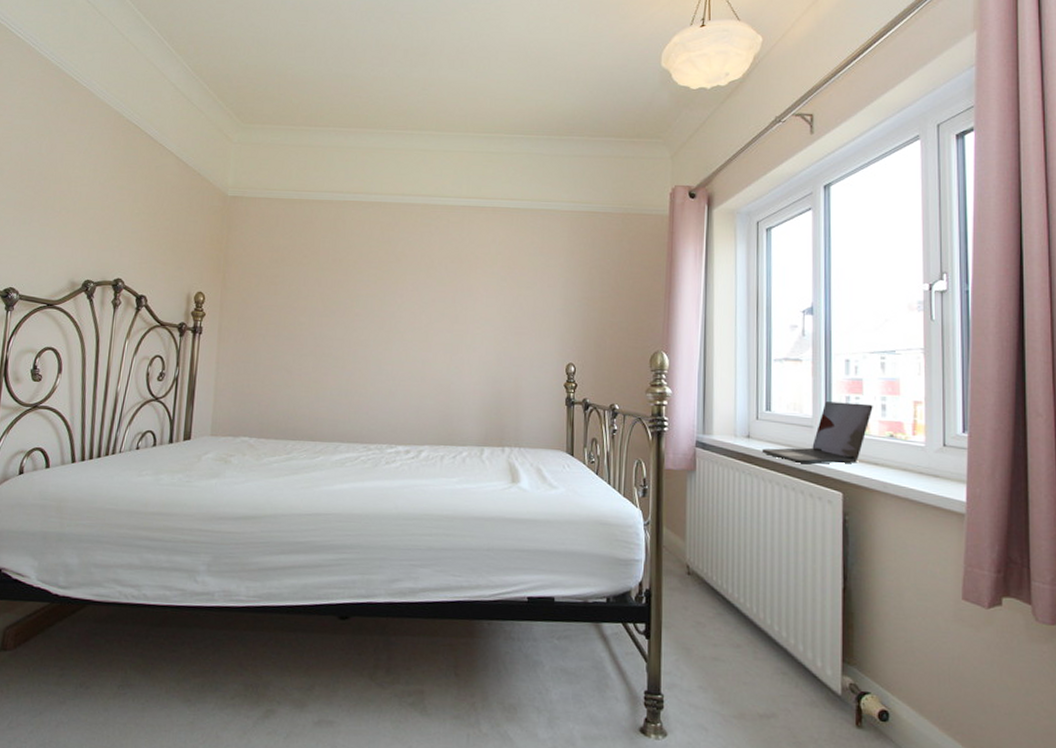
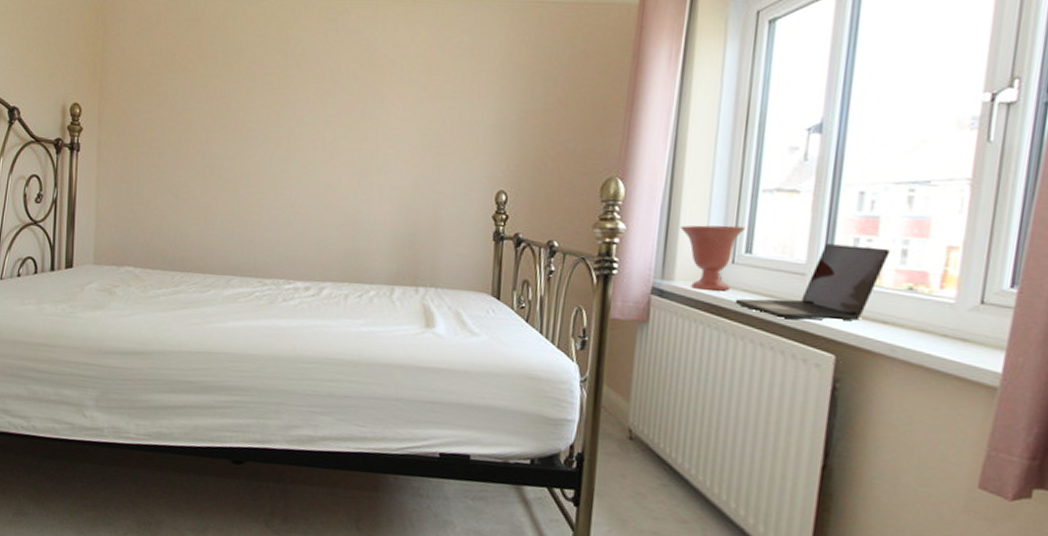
vase: none [714,388,764,443] -> present [680,225,746,291]

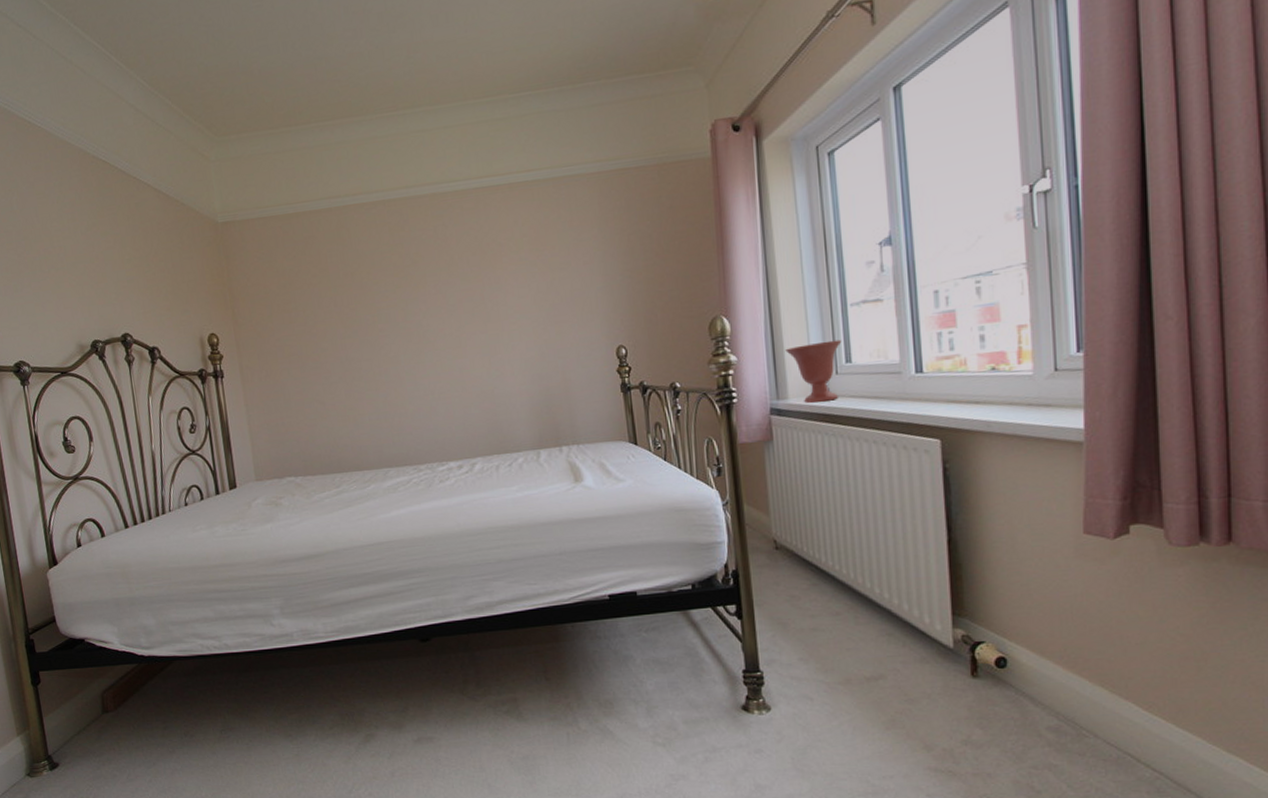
laptop: present [735,244,890,321] -> none [845,337,970,416]

